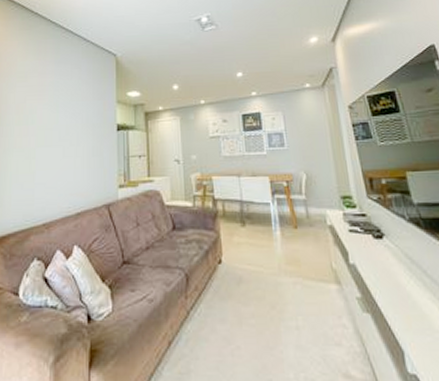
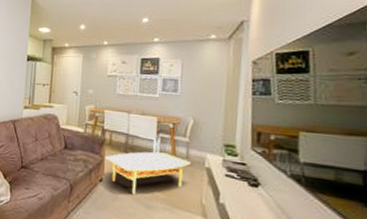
coffee table: none [221,216,312,273] -> present [105,151,191,195]

